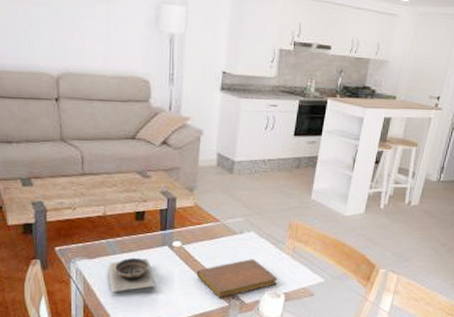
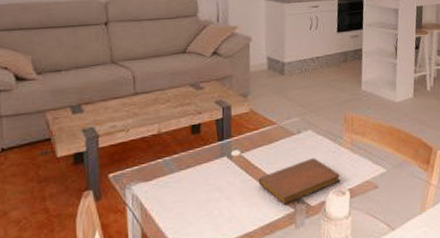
bowl: present [107,257,155,294] -> none [165,173,217,216]

